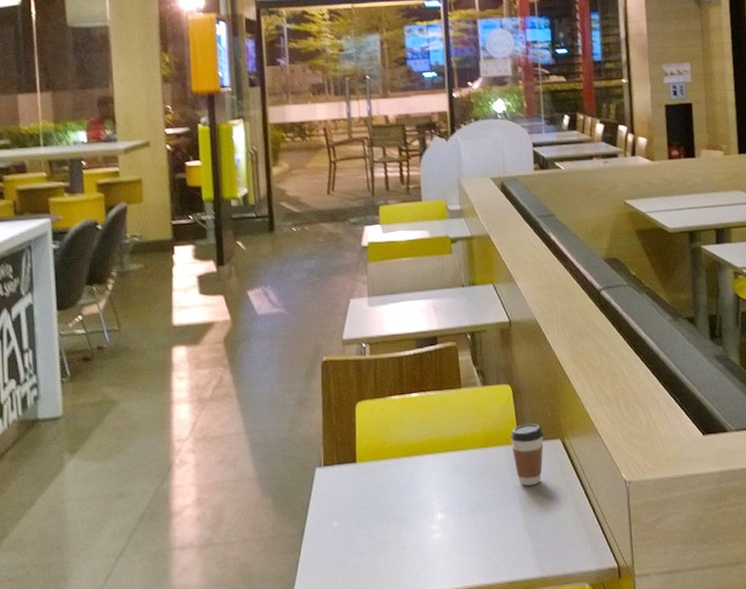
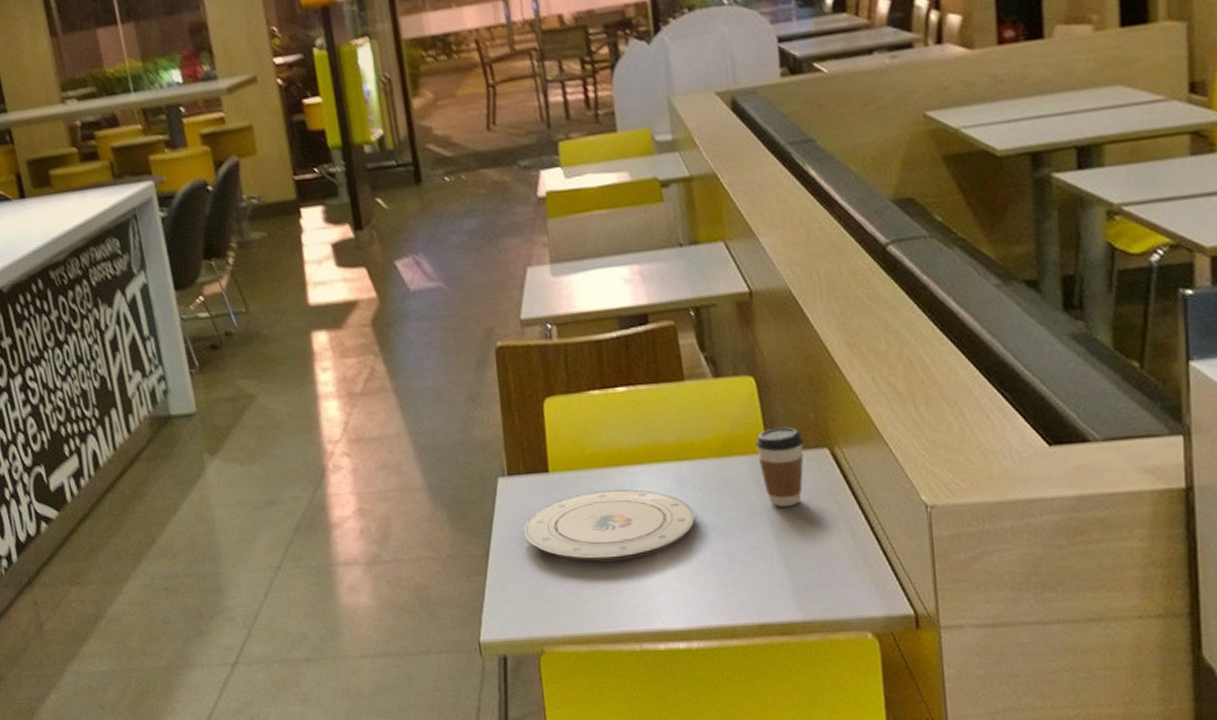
plate: none [333,475,465,537] -> present [523,489,695,562]

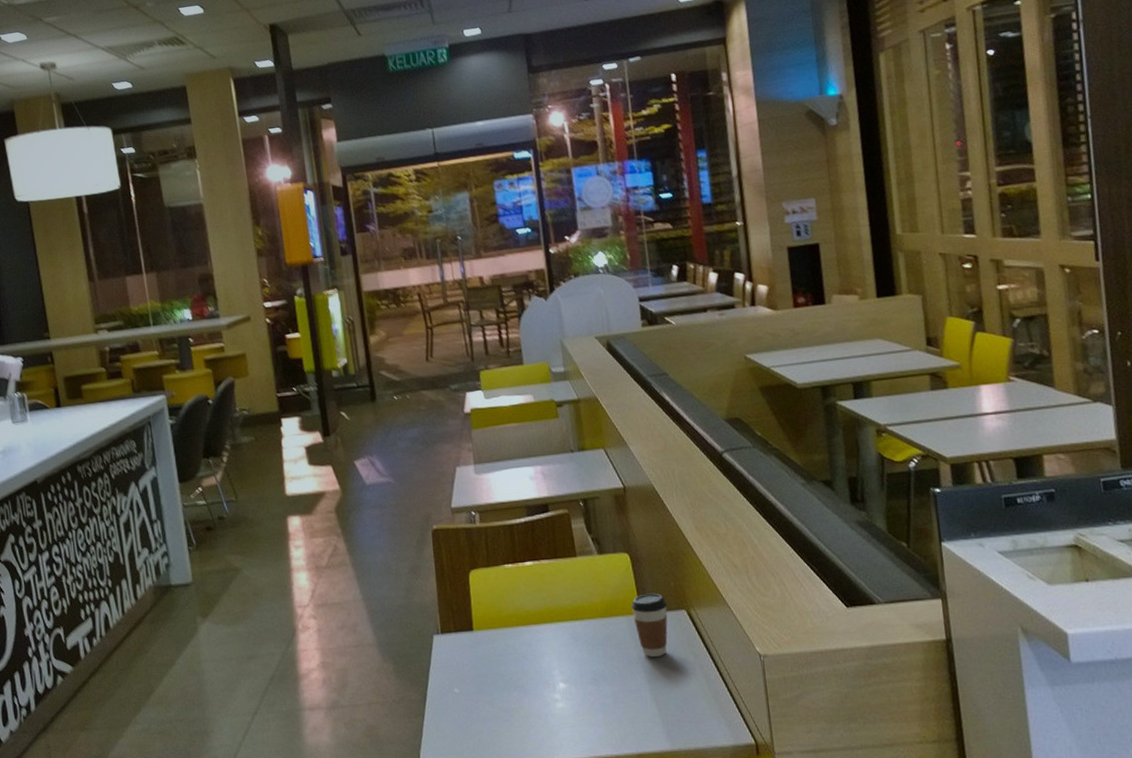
plate: present [523,489,695,562] -> none [453,644,587,704]

